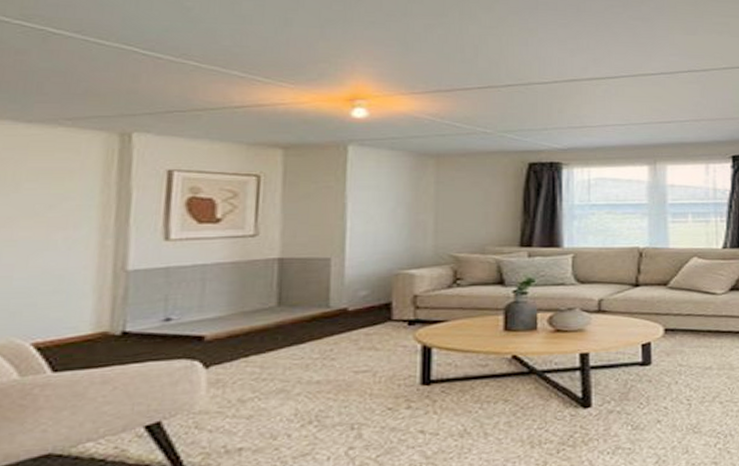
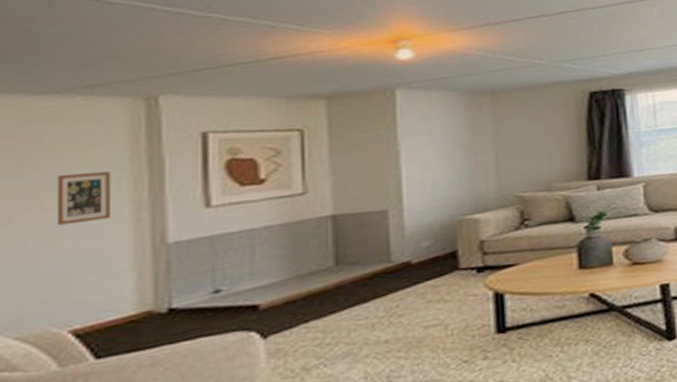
picture frame: none [31,198,83,246] -> present [56,171,111,226]

